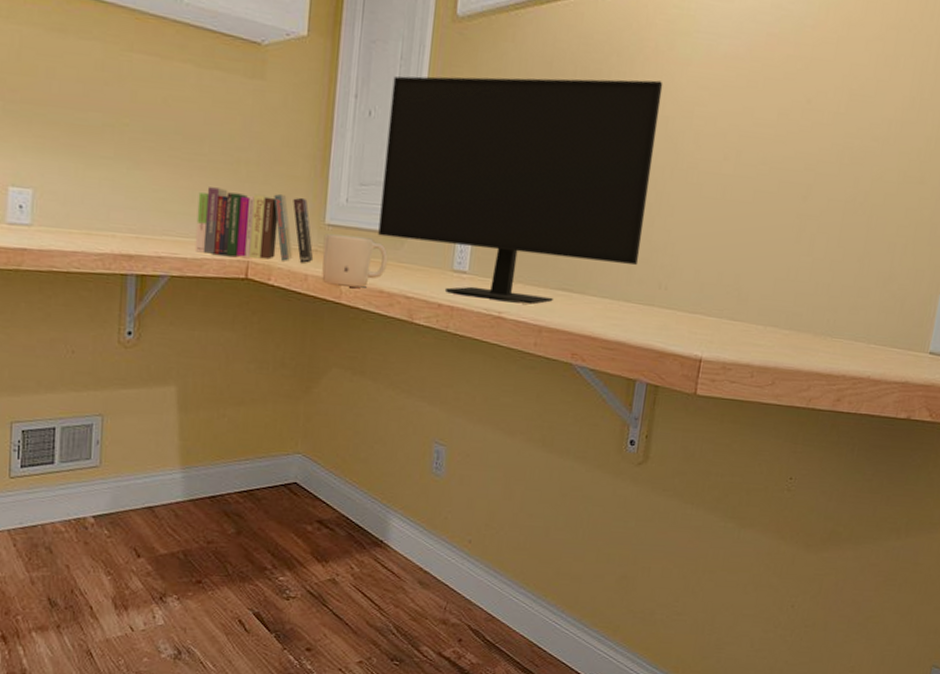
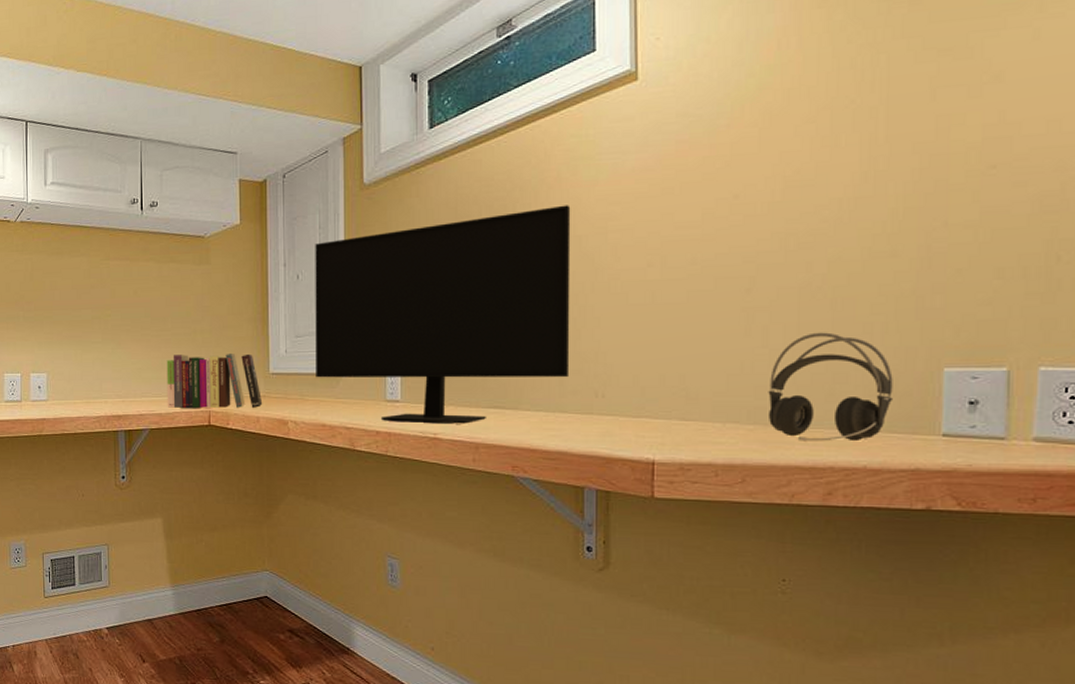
mug: present [322,233,389,288] -> none [269,381,327,424]
headphones: none [802,246,903,353] -> present [768,332,893,442]

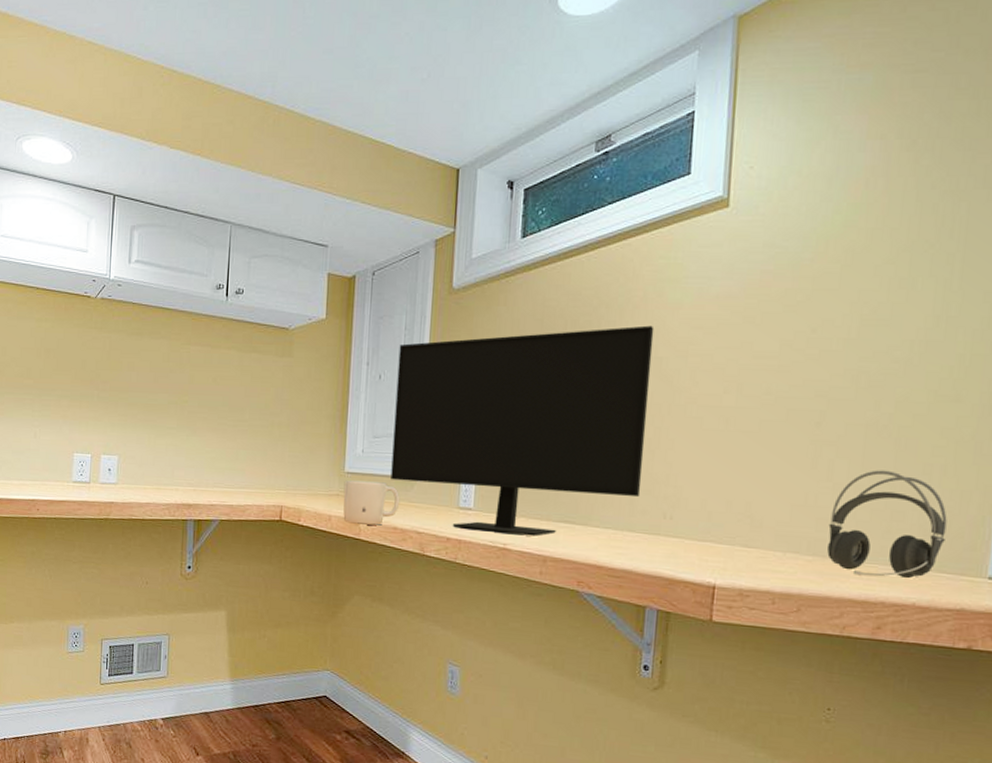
books: present [166,353,263,408] -> none [239,446,336,506]
mug: none [269,381,327,424] -> present [343,480,400,525]

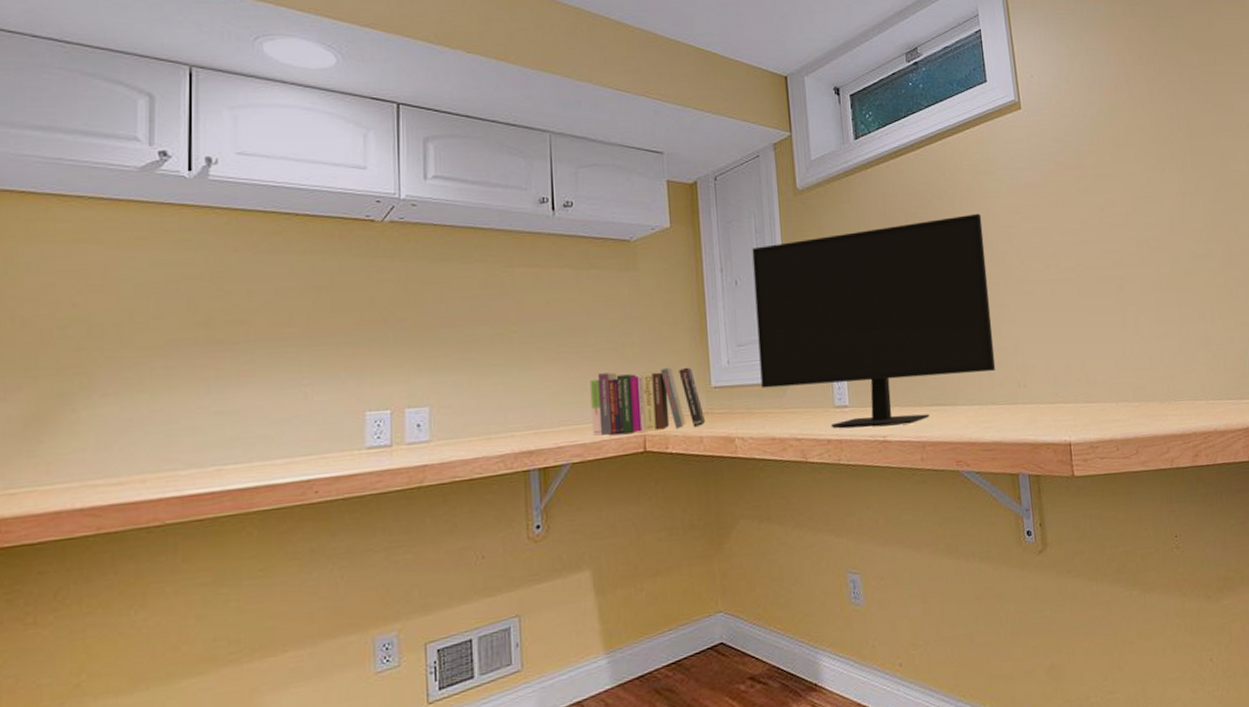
books: none [239,446,336,506] -> present [589,367,706,436]
mug: present [343,480,400,525] -> none [712,392,775,442]
headphones: present [827,470,947,579] -> none [1144,320,1225,413]

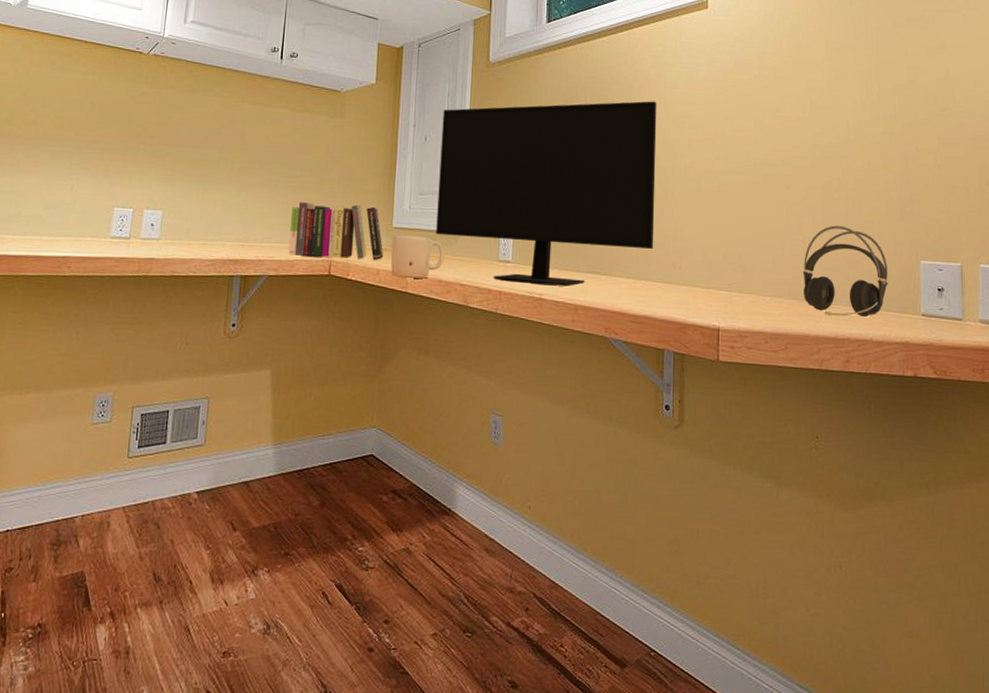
mug: none [712,392,775,442] -> present [391,235,445,279]
headphones: none [1144,320,1225,413] -> present [802,225,888,318]

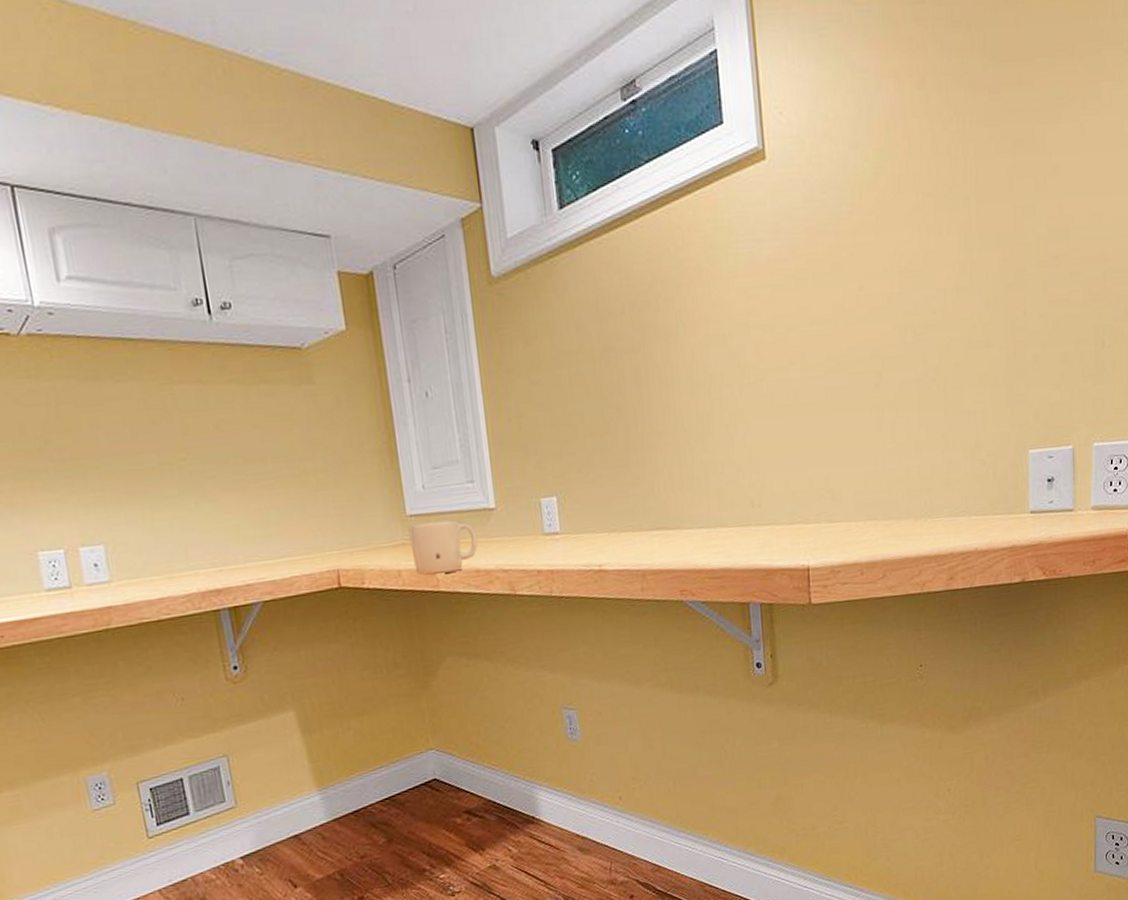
books: present [288,202,384,260] -> none [272,494,403,572]
monitor: present [436,101,657,287] -> none [442,299,727,558]
headphones: present [802,225,888,318] -> none [898,423,993,532]

